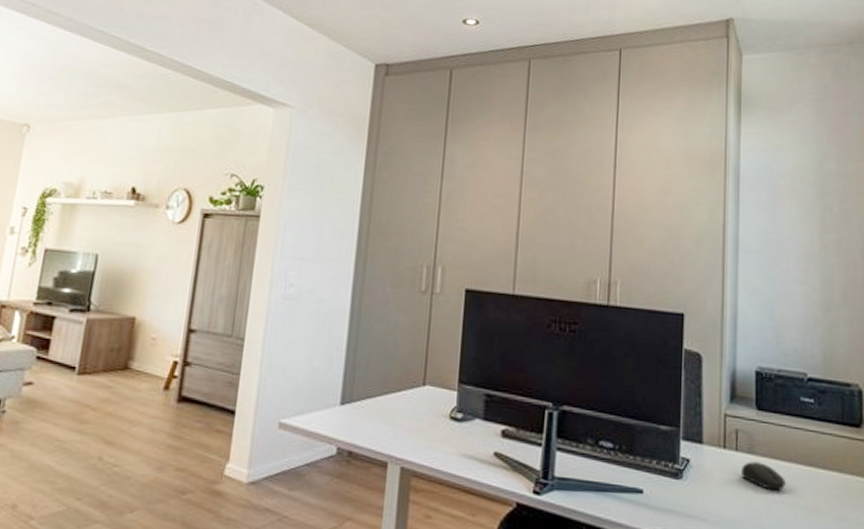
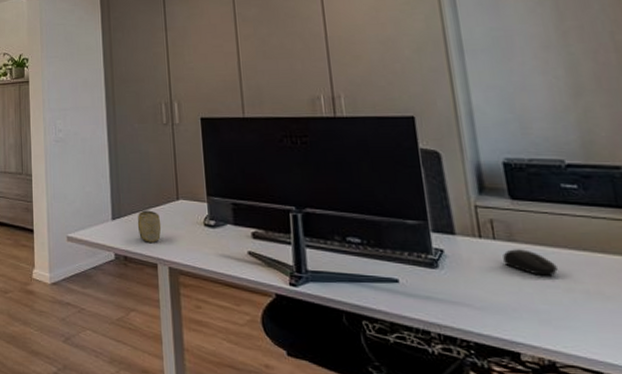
cup: none [370,395,400,436] -> present [137,210,162,243]

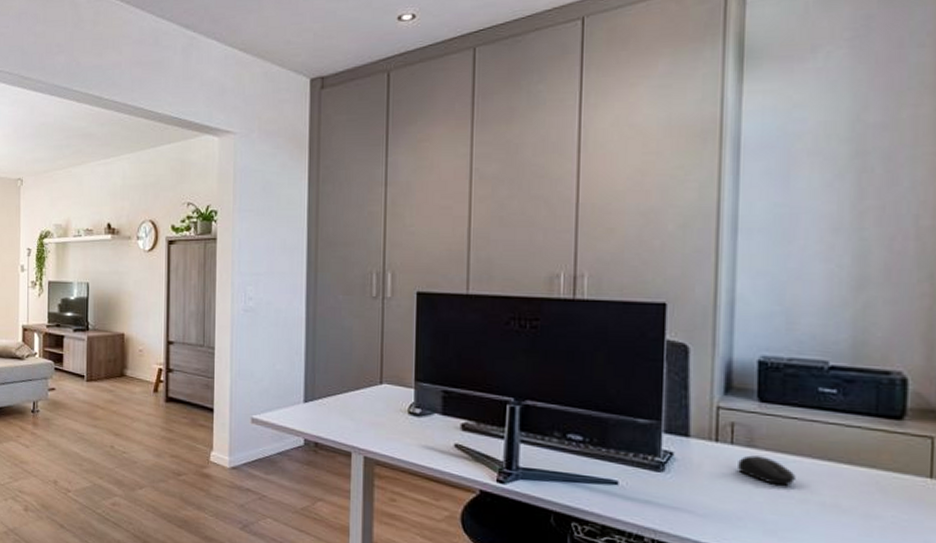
cup: present [137,210,162,243] -> none [332,393,360,429]

